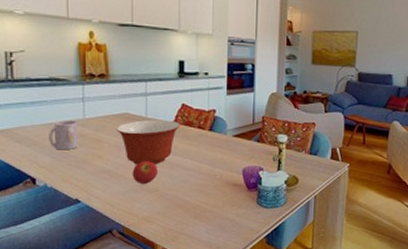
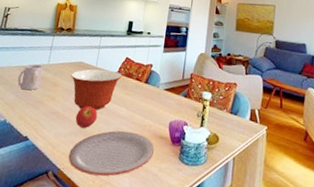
plate: none [132,182,228,228] -> present [68,130,154,177]

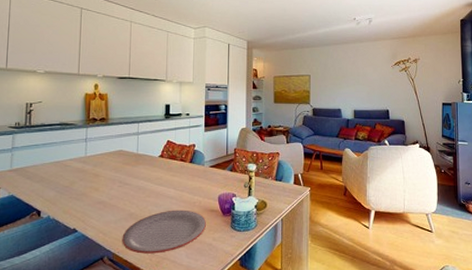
mug: present [17,64,43,91] -> none [55,158,81,185]
mixing bowl: present [70,69,122,110] -> none [111,155,166,195]
fruit: present [75,106,98,128] -> none [123,192,145,212]

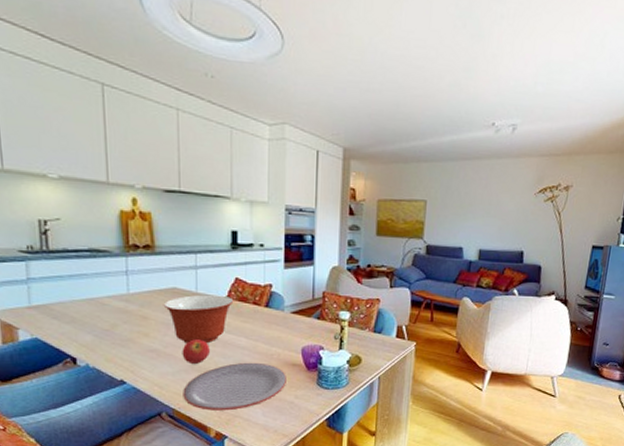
mixing bowl: none [111,155,166,195] -> present [163,294,234,343]
fruit: none [123,192,145,212] -> present [182,339,210,364]

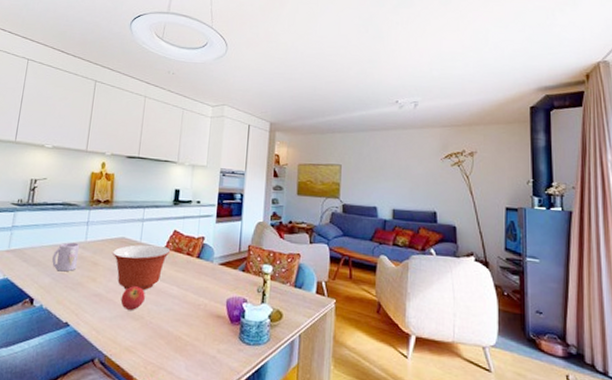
mug: none [90,295,123,328] -> present [52,242,80,272]
plate: present [183,362,286,411] -> none [115,311,211,362]

